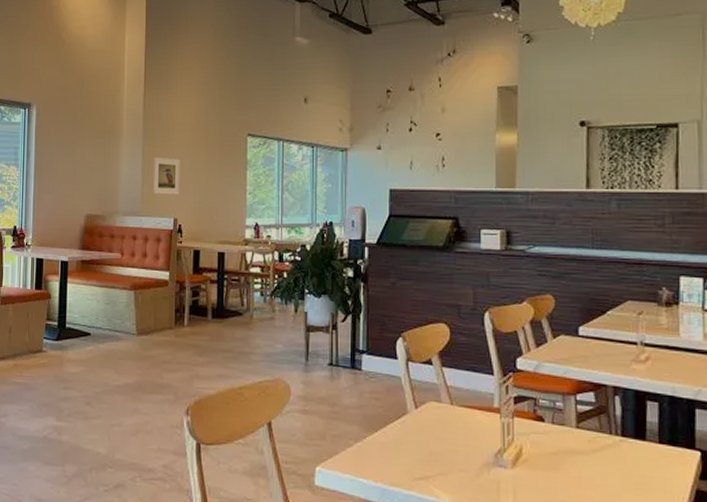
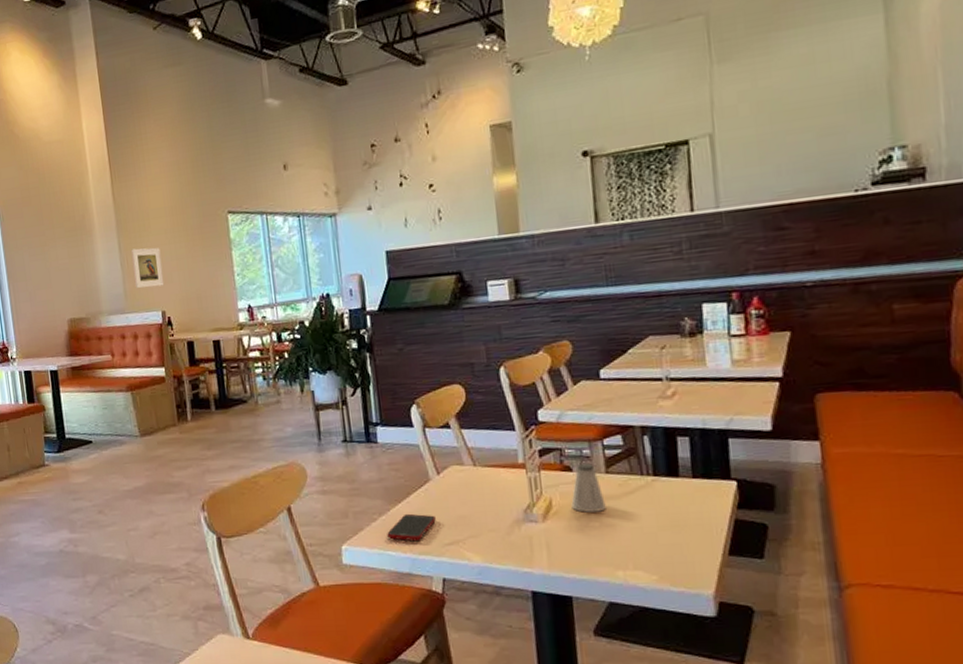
cell phone: none [361,443,409,472] -> present [387,513,436,542]
saltshaker: none [540,415,574,465] -> present [571,462,606,513]

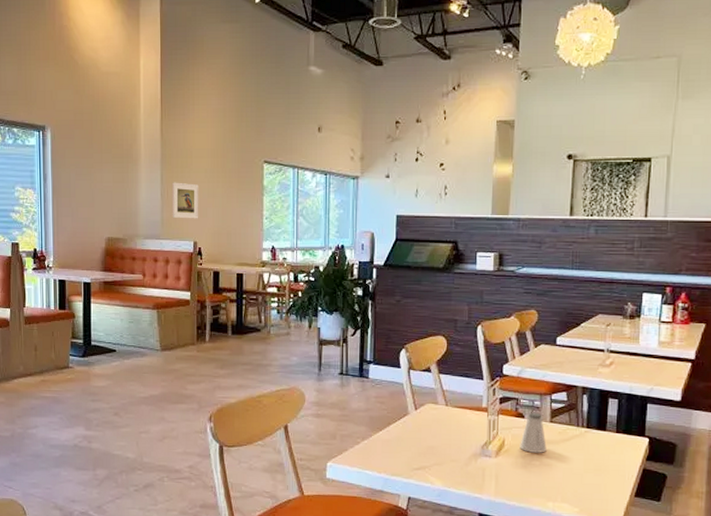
cell phone: present [387,513,436,542] -> none [367,440,409,464]

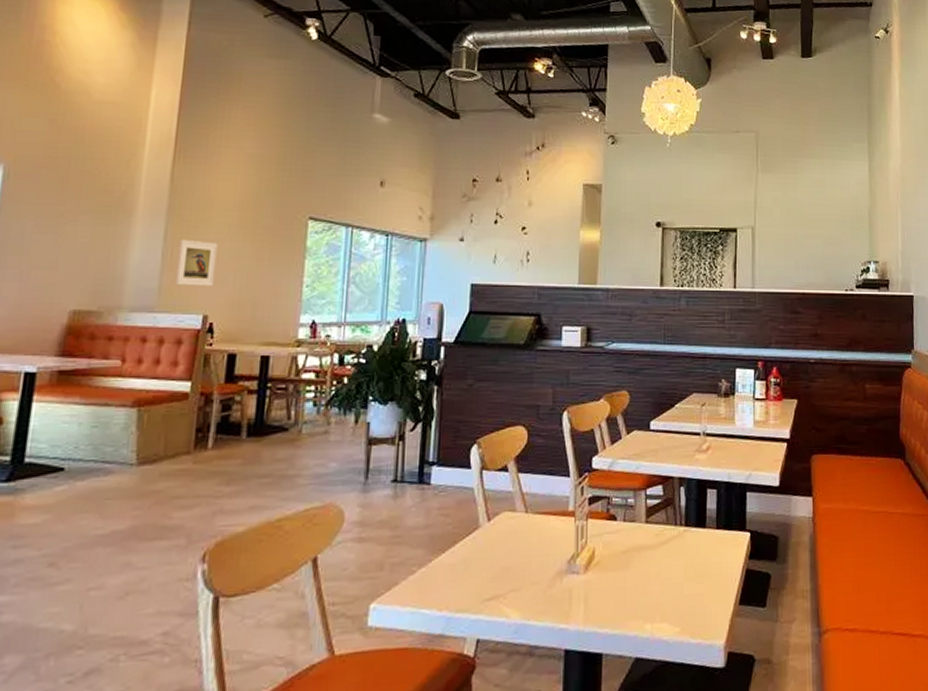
saltshaker: present [520,412,547,453] -> none [612,512,642,563]

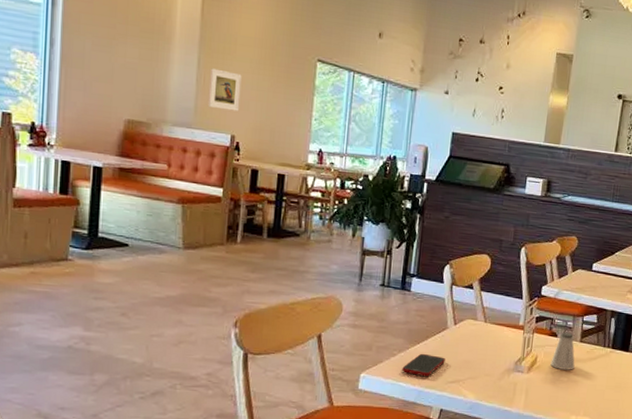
cell phone: none [424,565,479,597] -> present [402,353,445,377]
saltshaker: none [612,512,642,563] -> present [550,331,575,370]

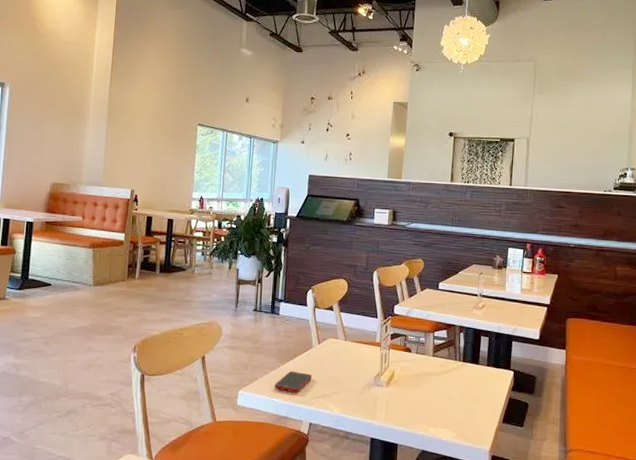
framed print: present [207,68,242,112] -> none [113,137,140,170]
saltshaker: present [550,331,575,370] -> none [407,347,430,384]

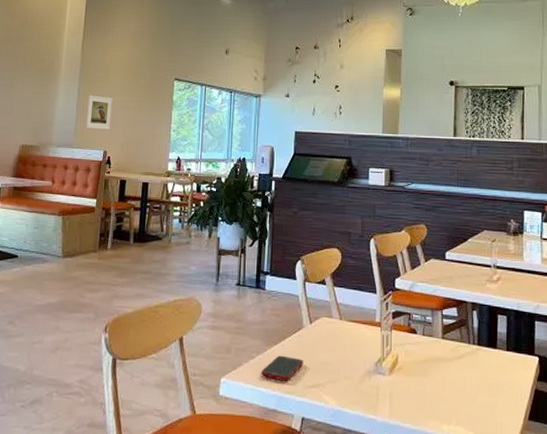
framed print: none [113,137,140,170] -> present [85,95,113,130]

